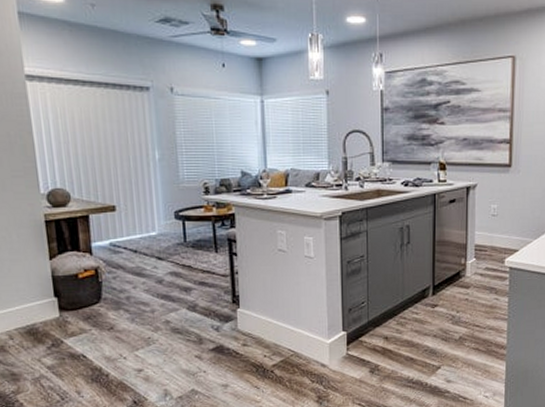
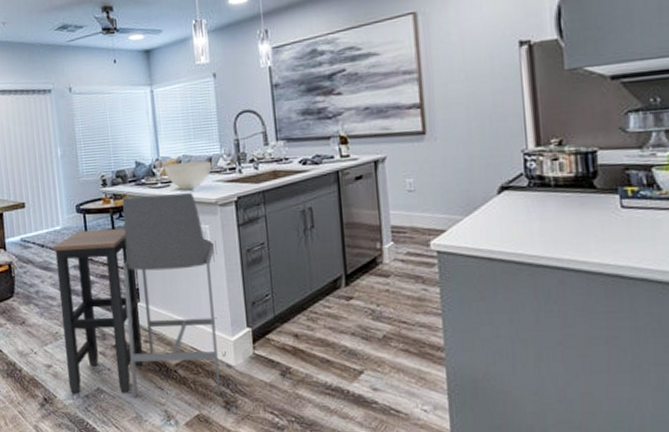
bar stool: none [146,237,241,396] -> present [52,229,144,394]
bar stool: none [223,205,322,397] -> present [122,192,226,397]
bowl: none [270,175,319,202] -> present [163,160,212,190]

